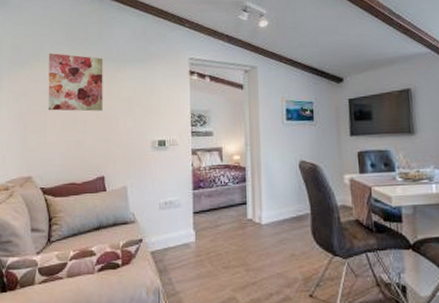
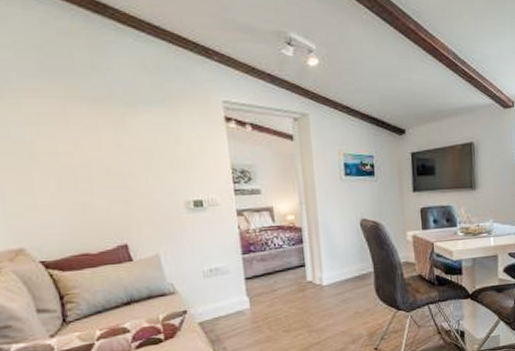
wall art: present [48,53,103,112] -> none [17,87,113,166]

